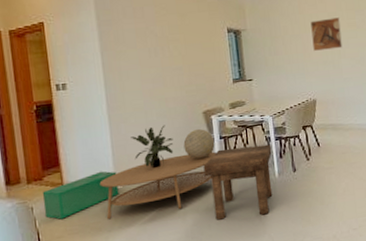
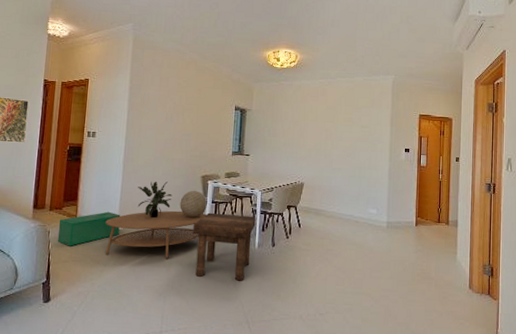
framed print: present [310,17,343,51] -> none [309,110,338,140]

